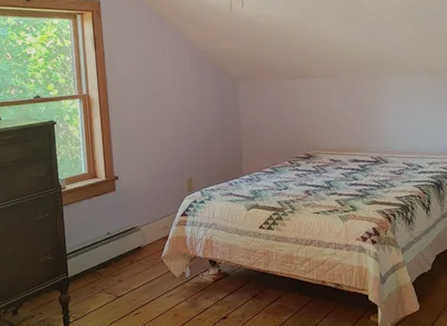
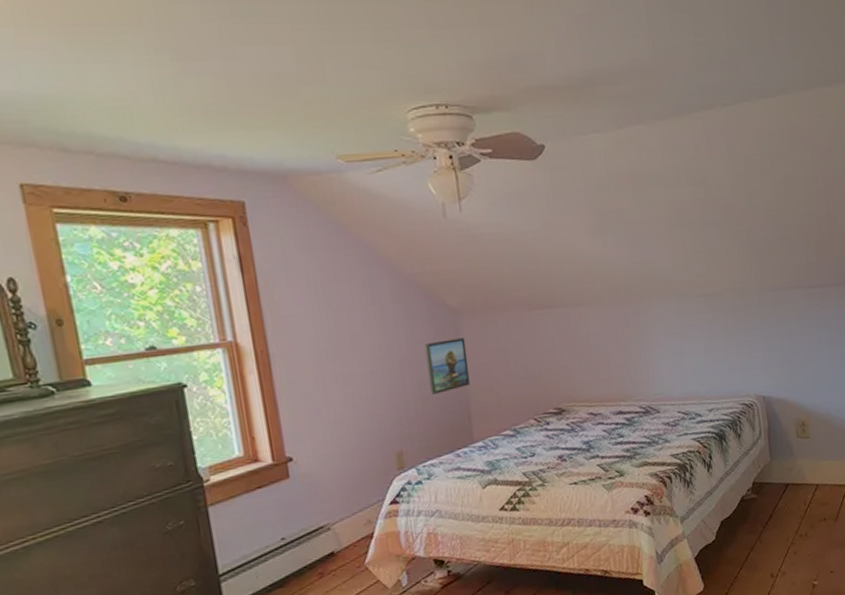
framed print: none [212,98,242,138] -> present [424,337,470,395]

